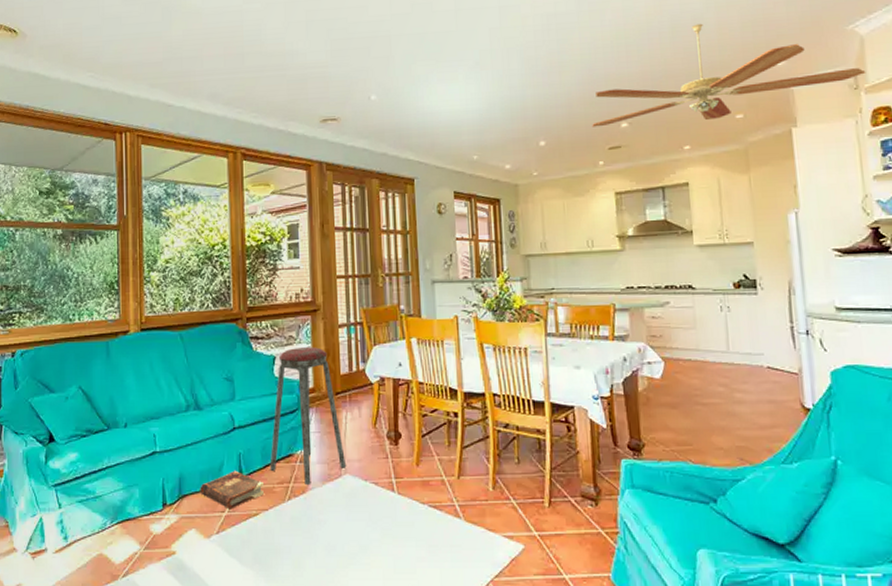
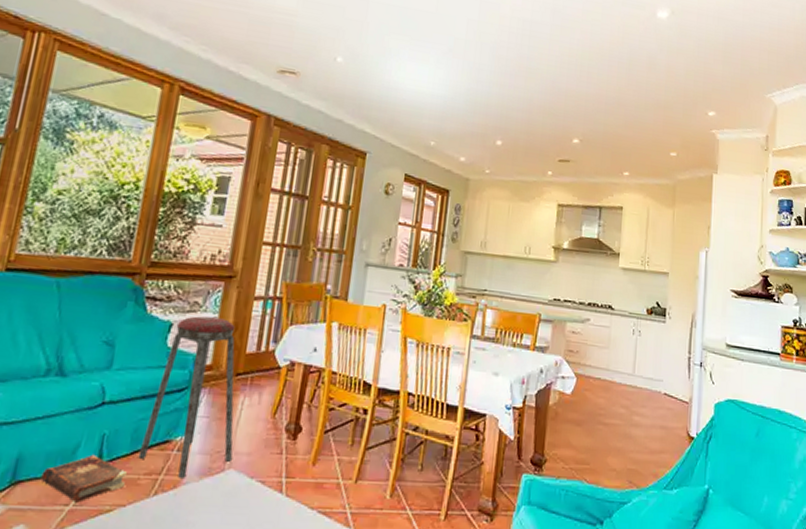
ceiling fan: present [592,23,866,127] -> none [547,62,775,153]

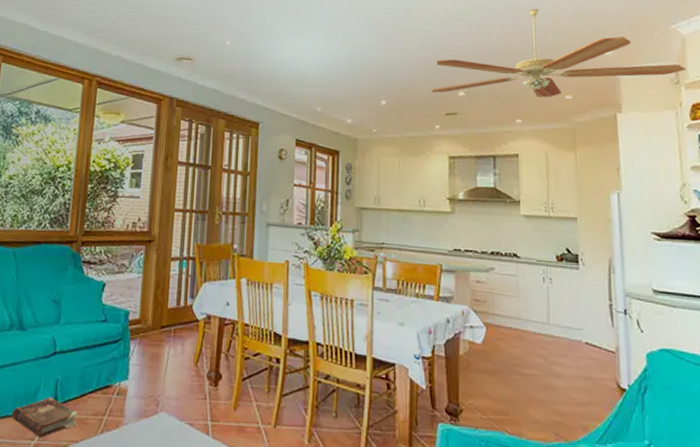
music stool: present [138,316,235,478] -> none [85,276,164,419]
ceiling fan: none [547,62,775,153] -> present [431,8,687,98]

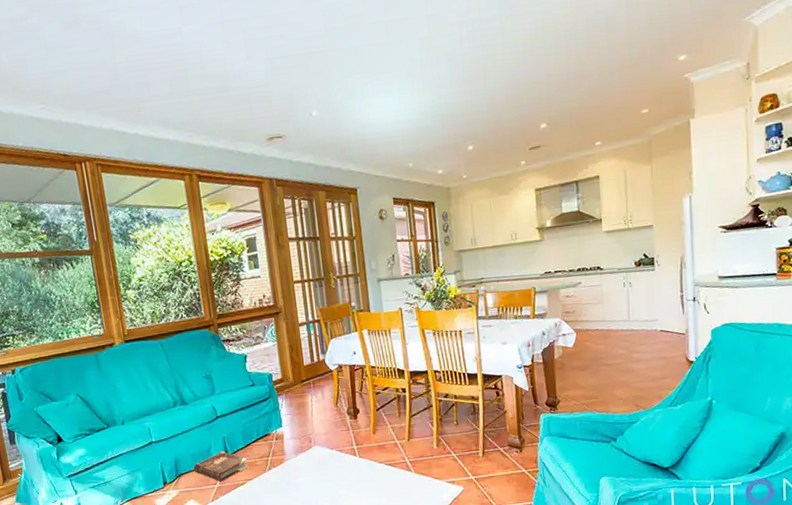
ceiling fan: present [431,8,687,98] -> none [515,22,758,130]

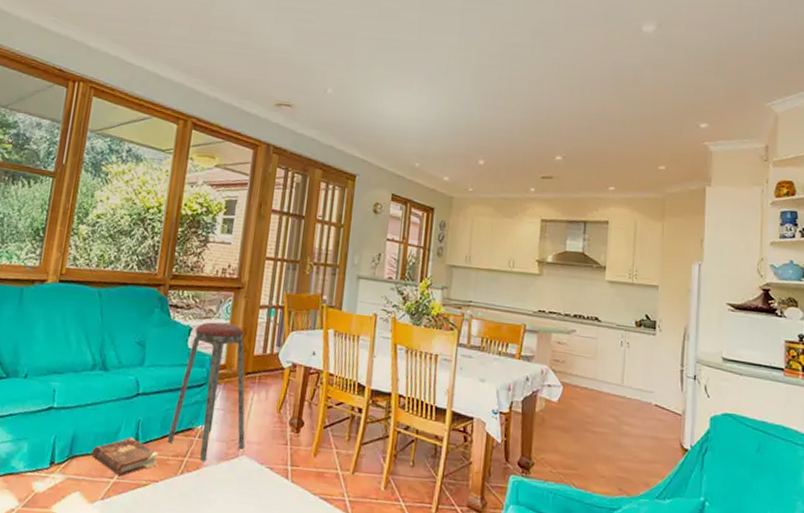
music stool: none [249,344,315,457] -> present [167,322,245,461]

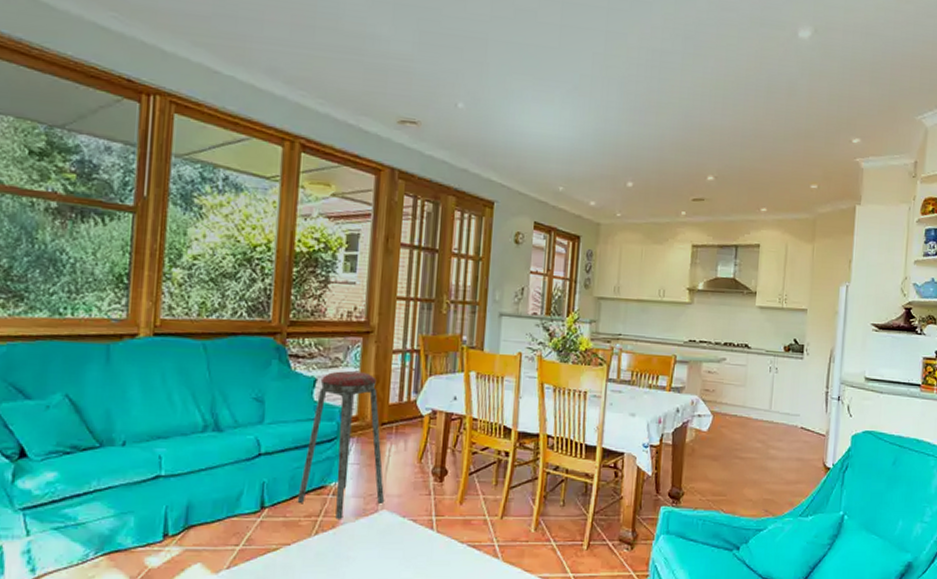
book: present [91,436,158,477] -> none [211,500,288,543]

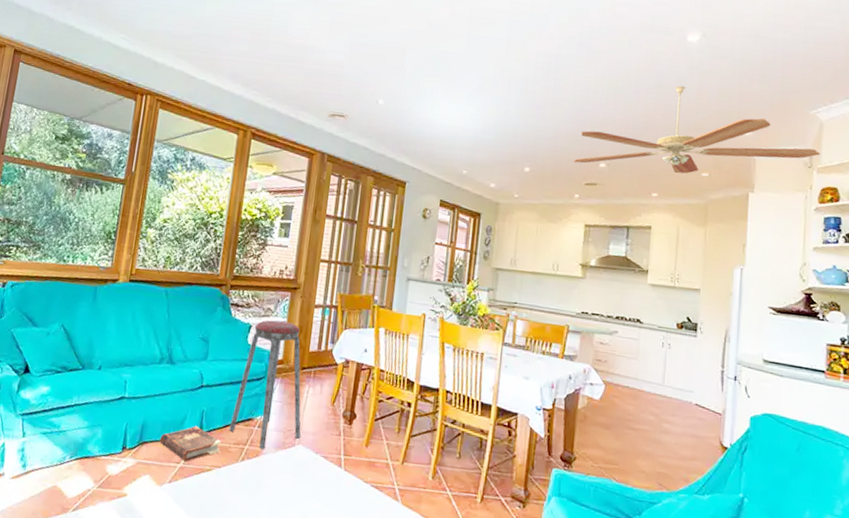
book: none [211,500,288,543] -> present [159,425,221,462]
ceiling fan: none [680,88,925,186] -> present [574,86,821,174]

